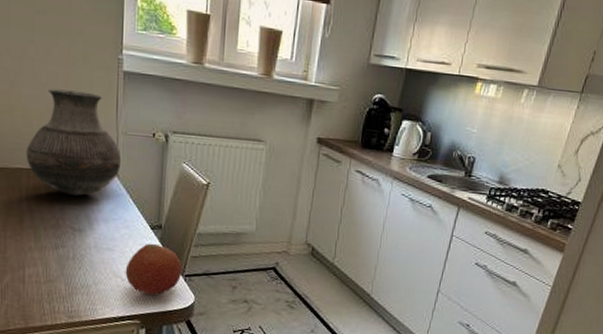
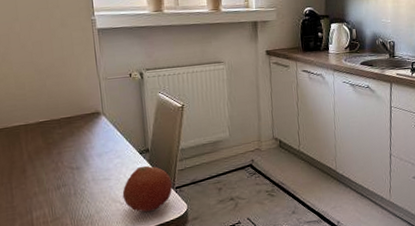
vase: present [26,88,122,196] -> none [21,51,106,140]

